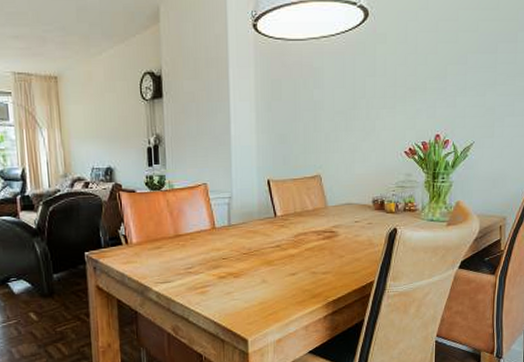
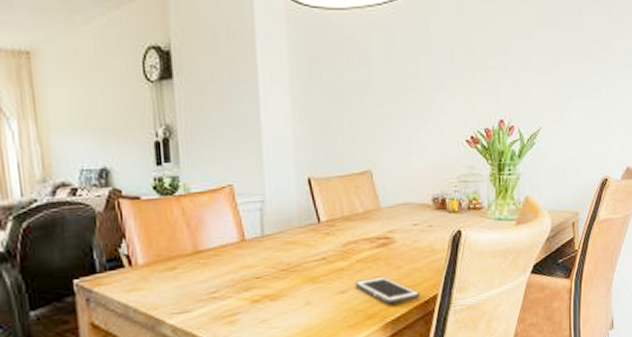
cell phone: none [304,263,358,287] -> present [355,276,420,305]

